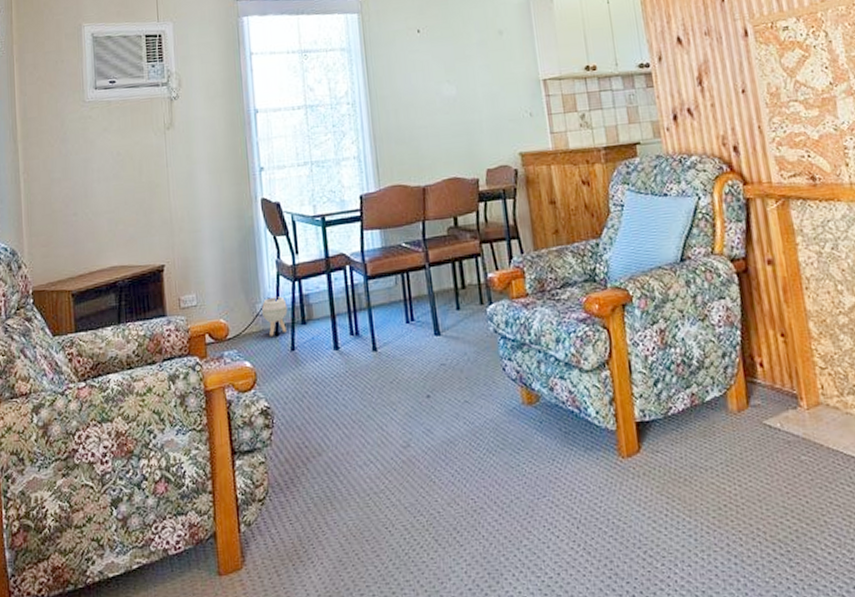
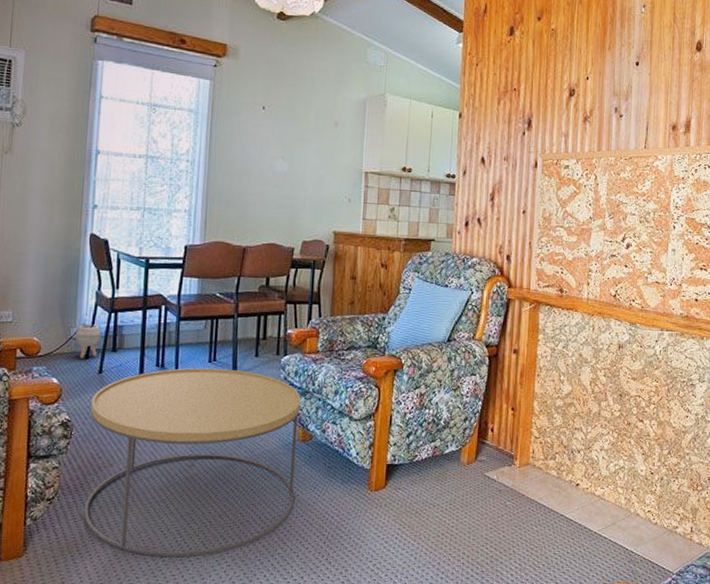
coffee table: none [289,328,532,560] -> present [84,367,301,558]

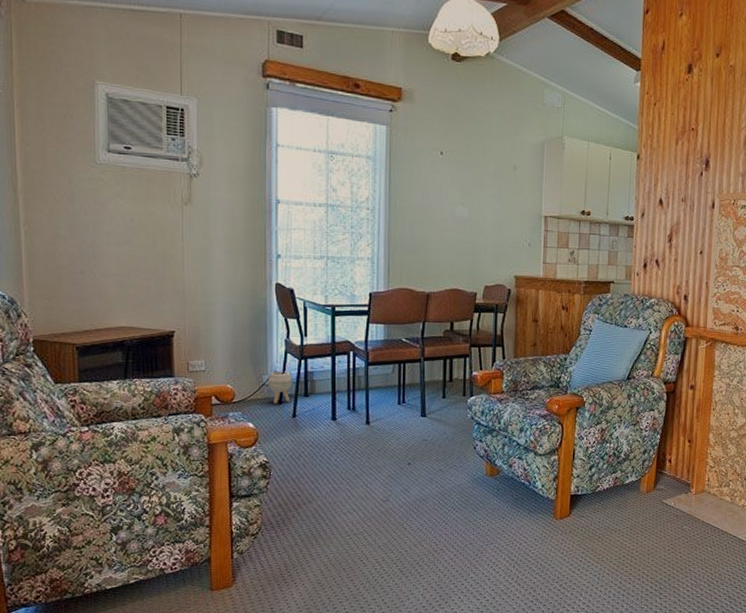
coffee table: present [84,367,301,558] -> none [287,410,488,584]

